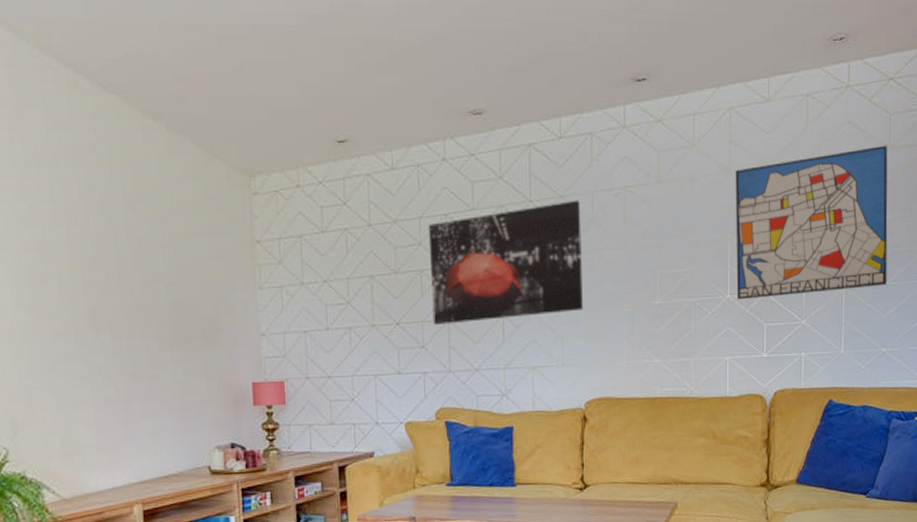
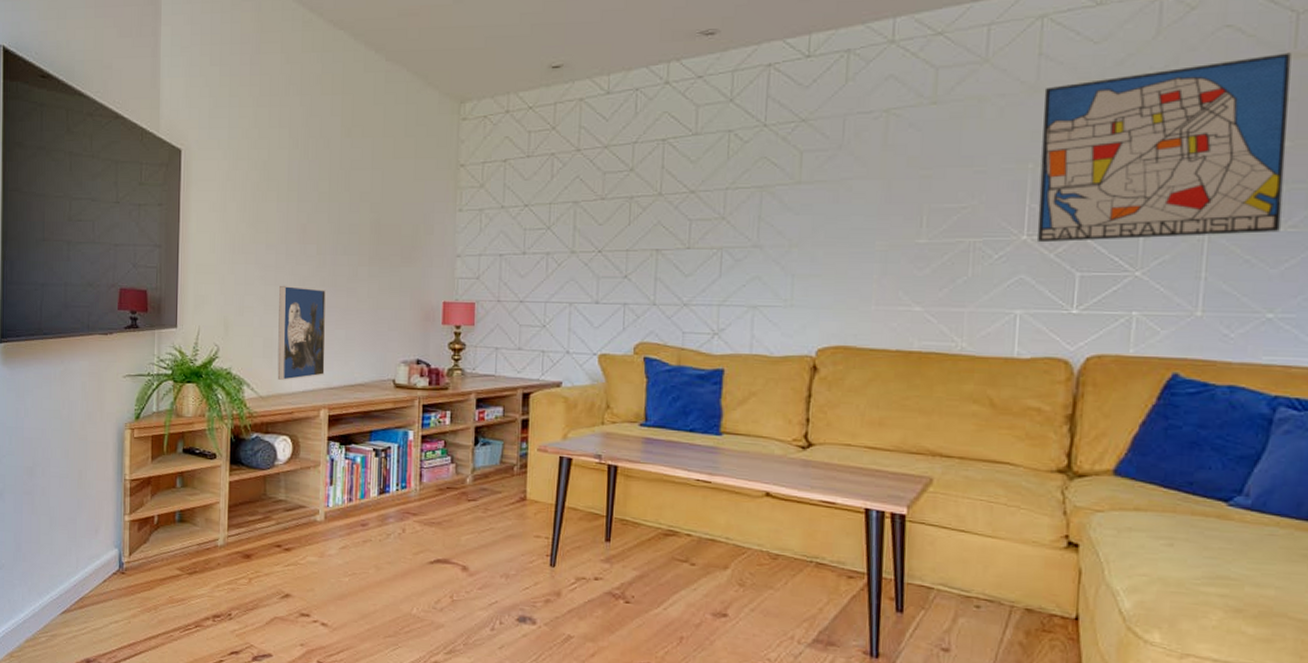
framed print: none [72,376,134,479] -> present [277,285,326,380]
wall art: present [428,200,584,325] -> none [639,124,828,255]

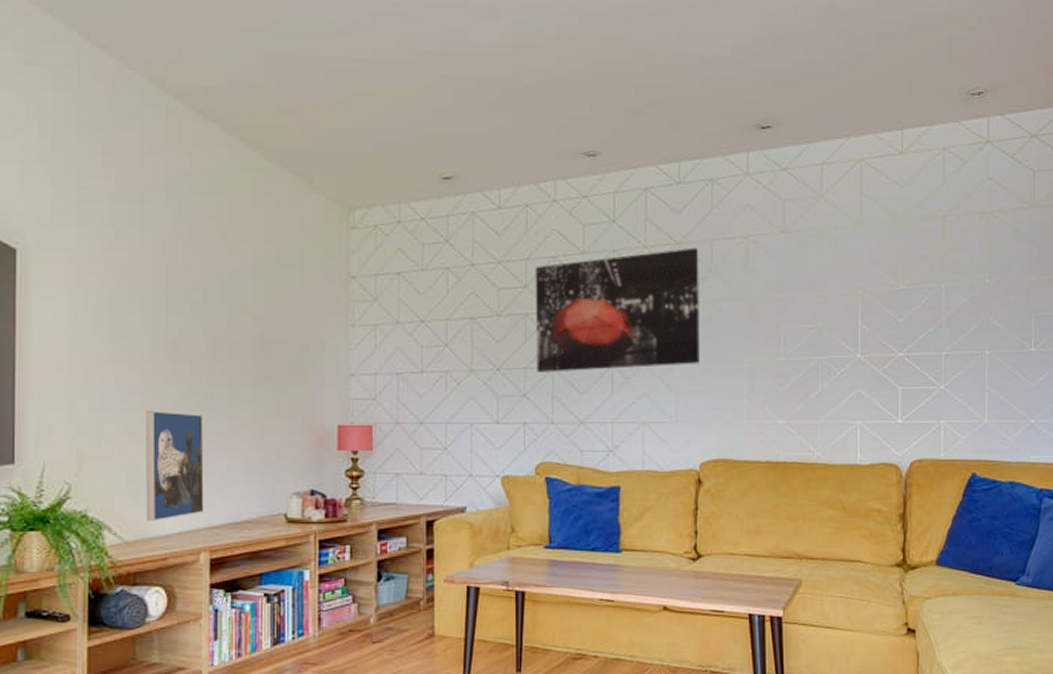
wall art: none [639,124,828,255] -> present [535,247,701,373]
wall art: present [1037,52,1292,243] -> none [866,203,1034,361]

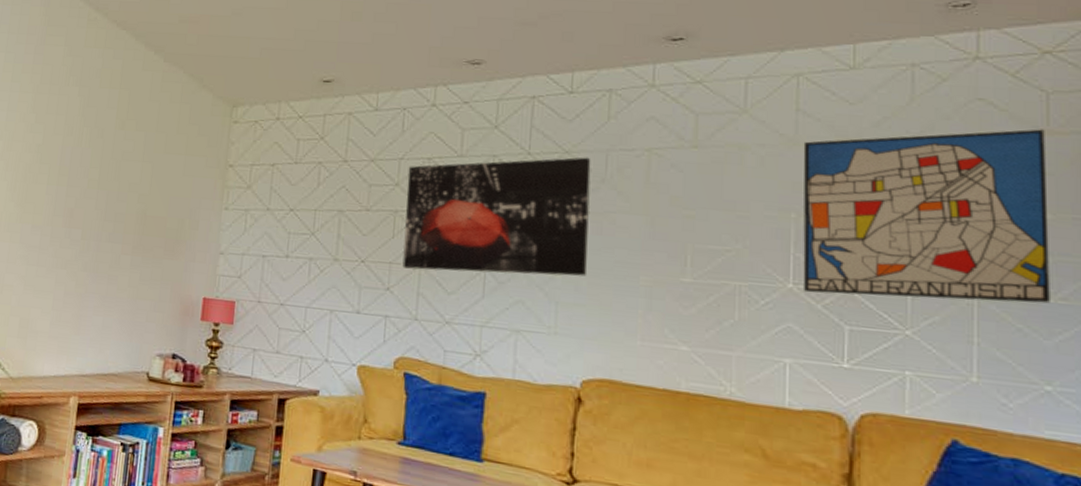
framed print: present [146,410,204,521] -> none [29,266,87,363]
wall art: none [866,203,1034,361] -> present [803,129,1050,304]

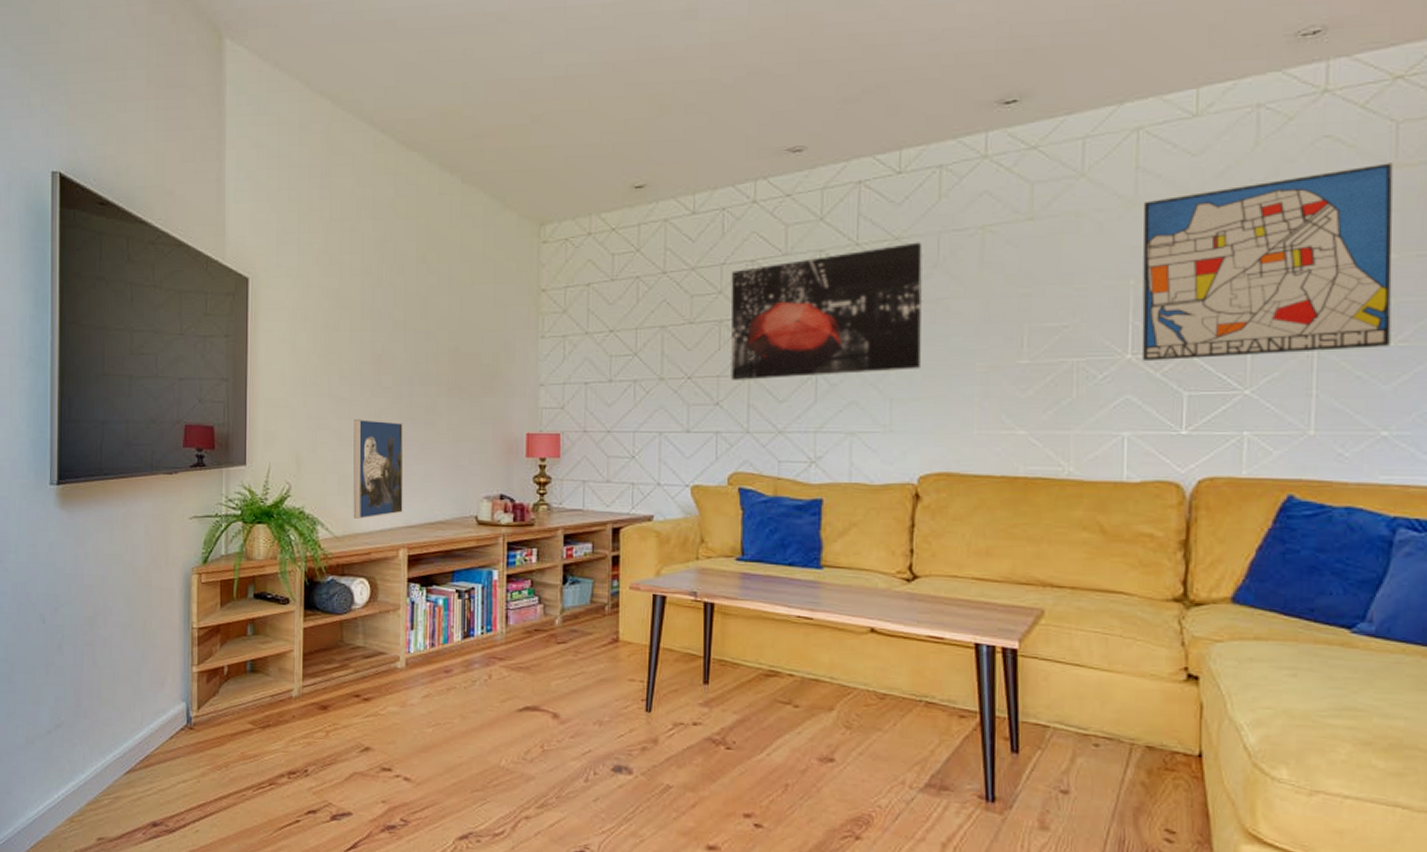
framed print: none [29,266,87,363] -> present [353,418,404,519]

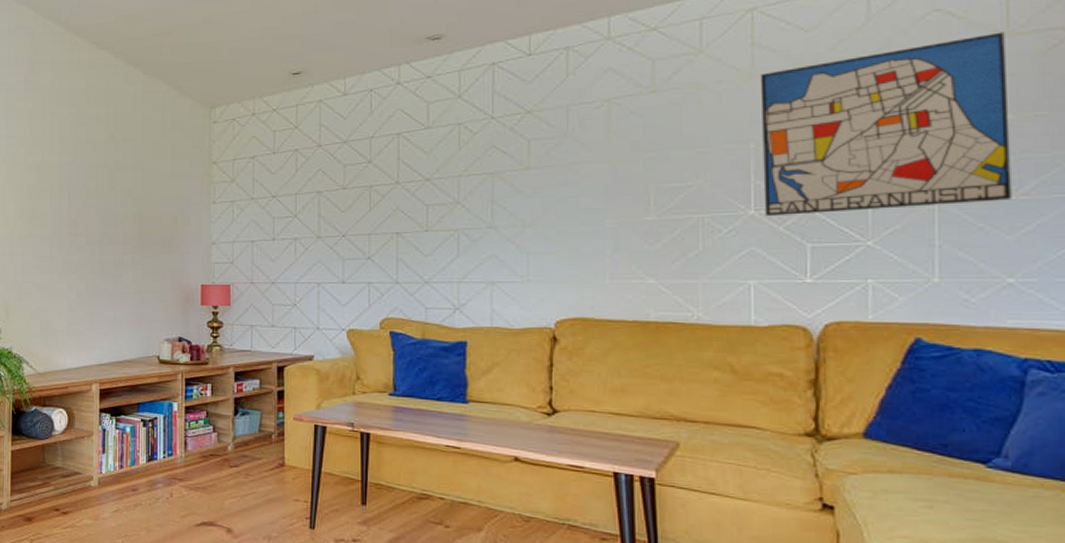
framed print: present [353,418,404,519] -> none [53,273,96,358]
wall art: present [730,242,923,380] -> none [379,114,555,238]

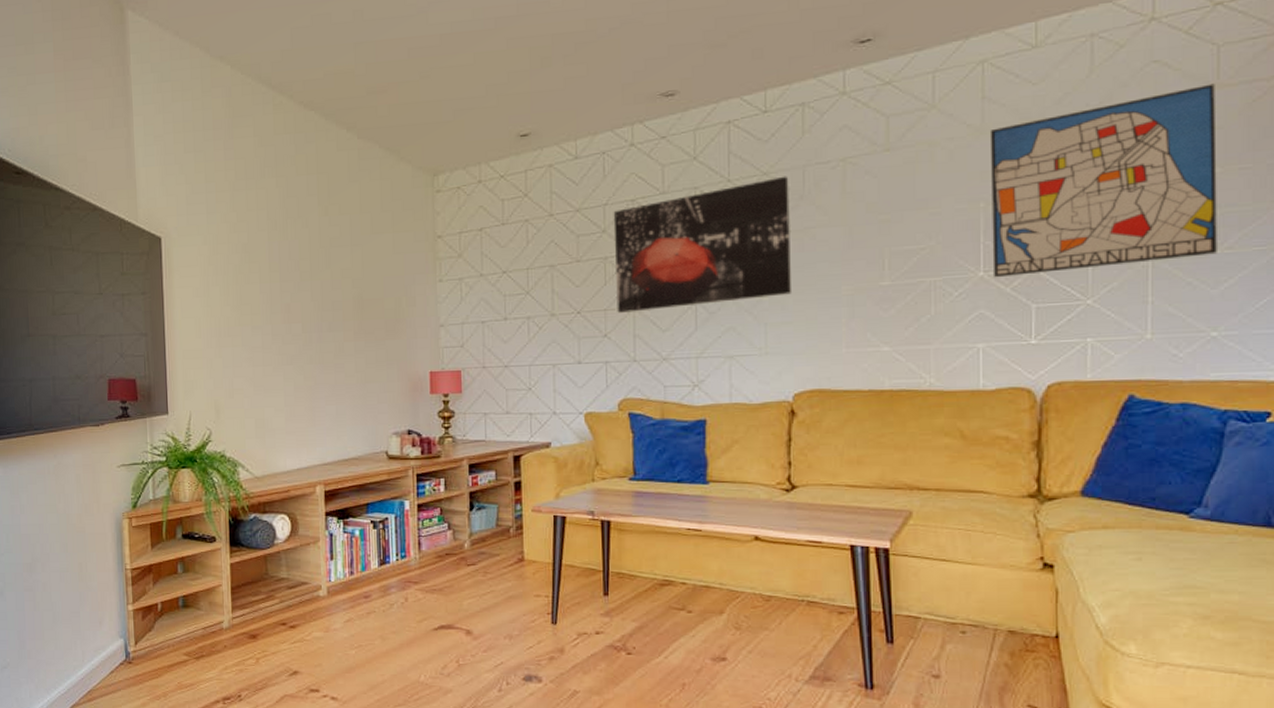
wall art: none [379,114,555,238] -> present [613,176,793,313]

